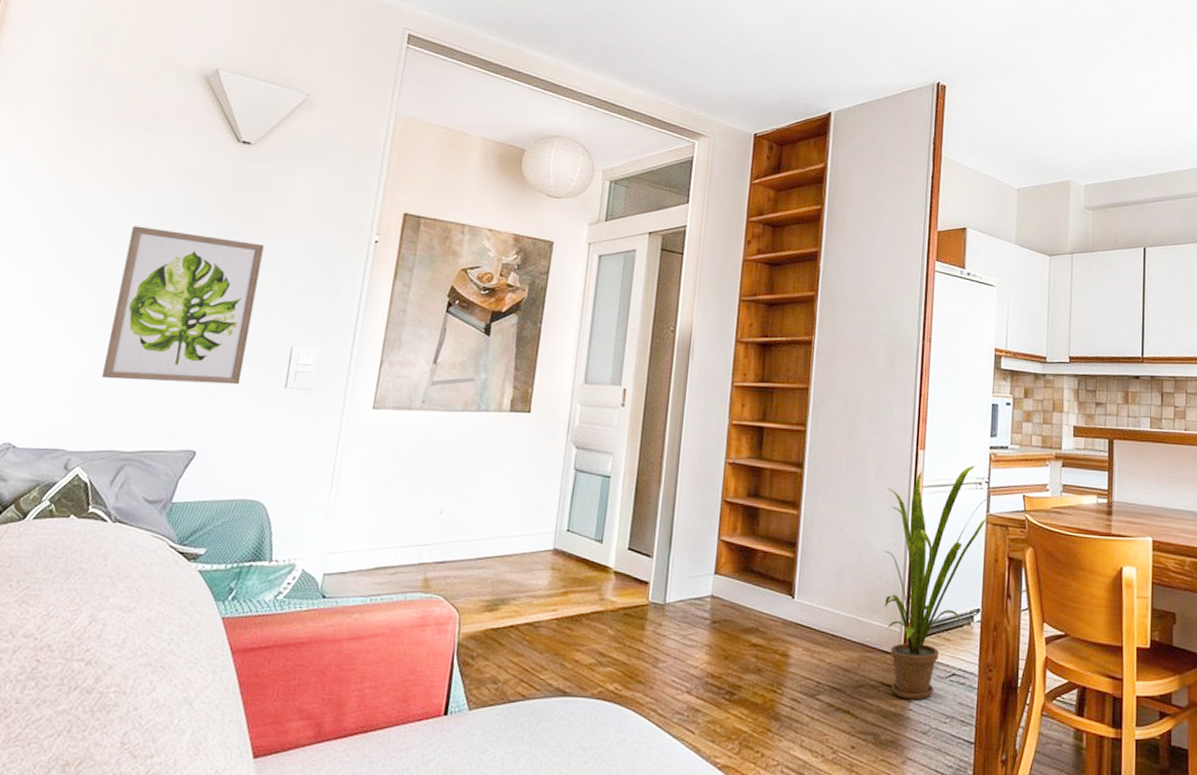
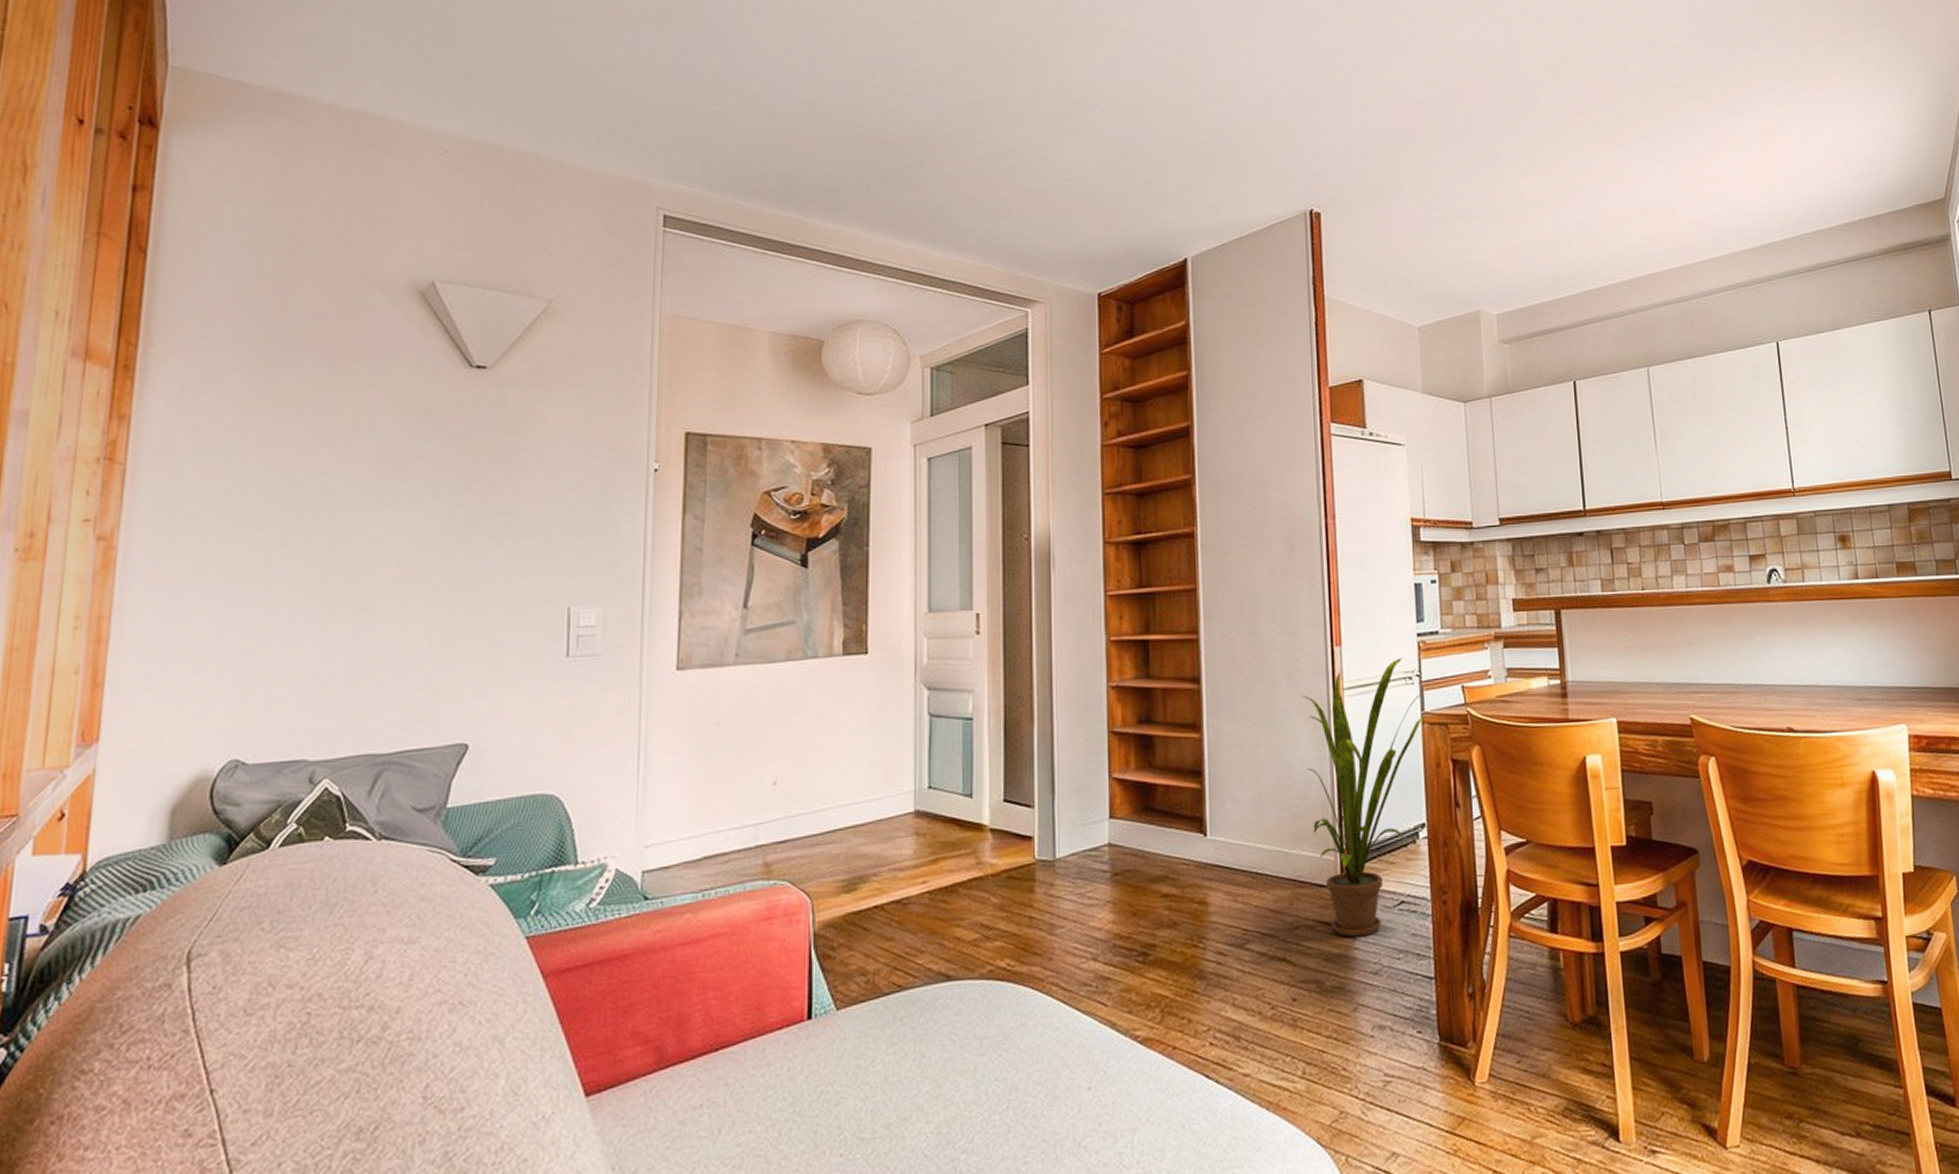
wall art: present [101,226,265,385] -> none [339,481,520,670]

